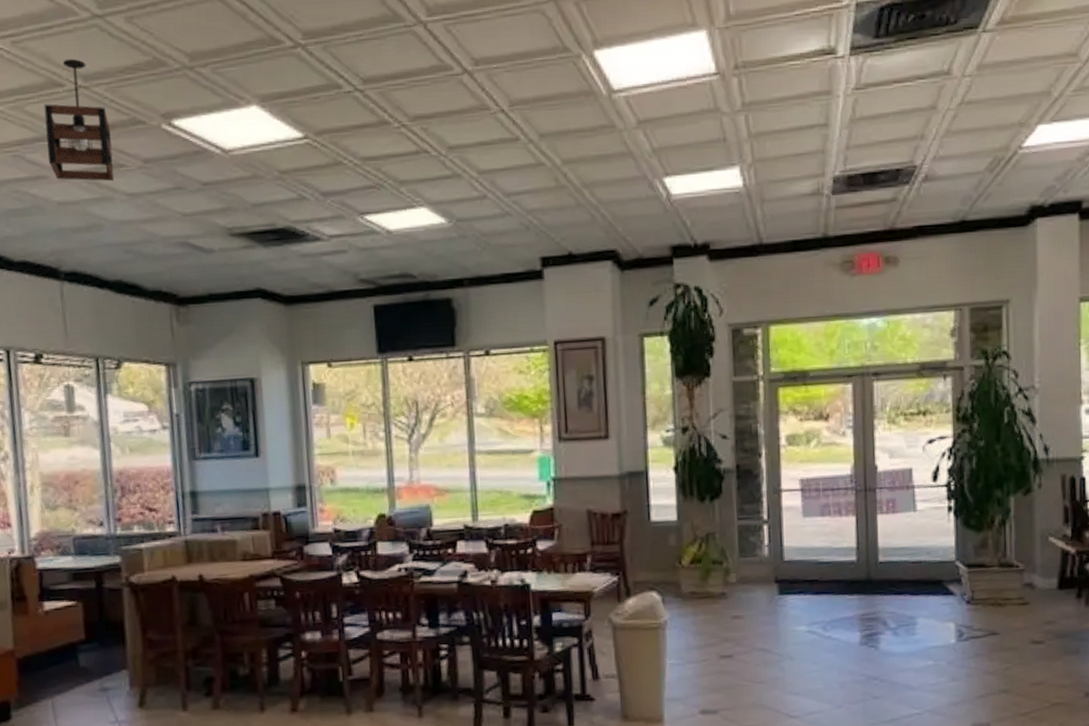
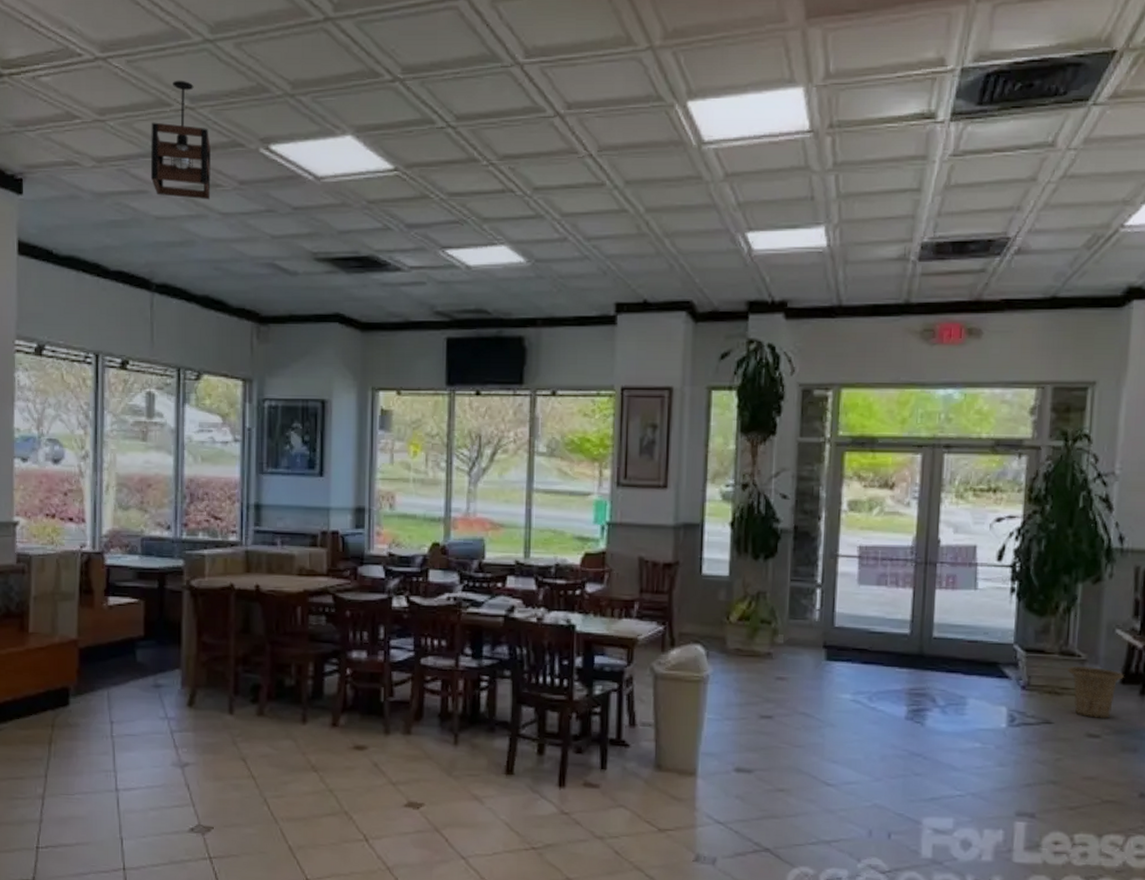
basket: none [1008,576,1060,625] -> present [1068,666,1124,719]

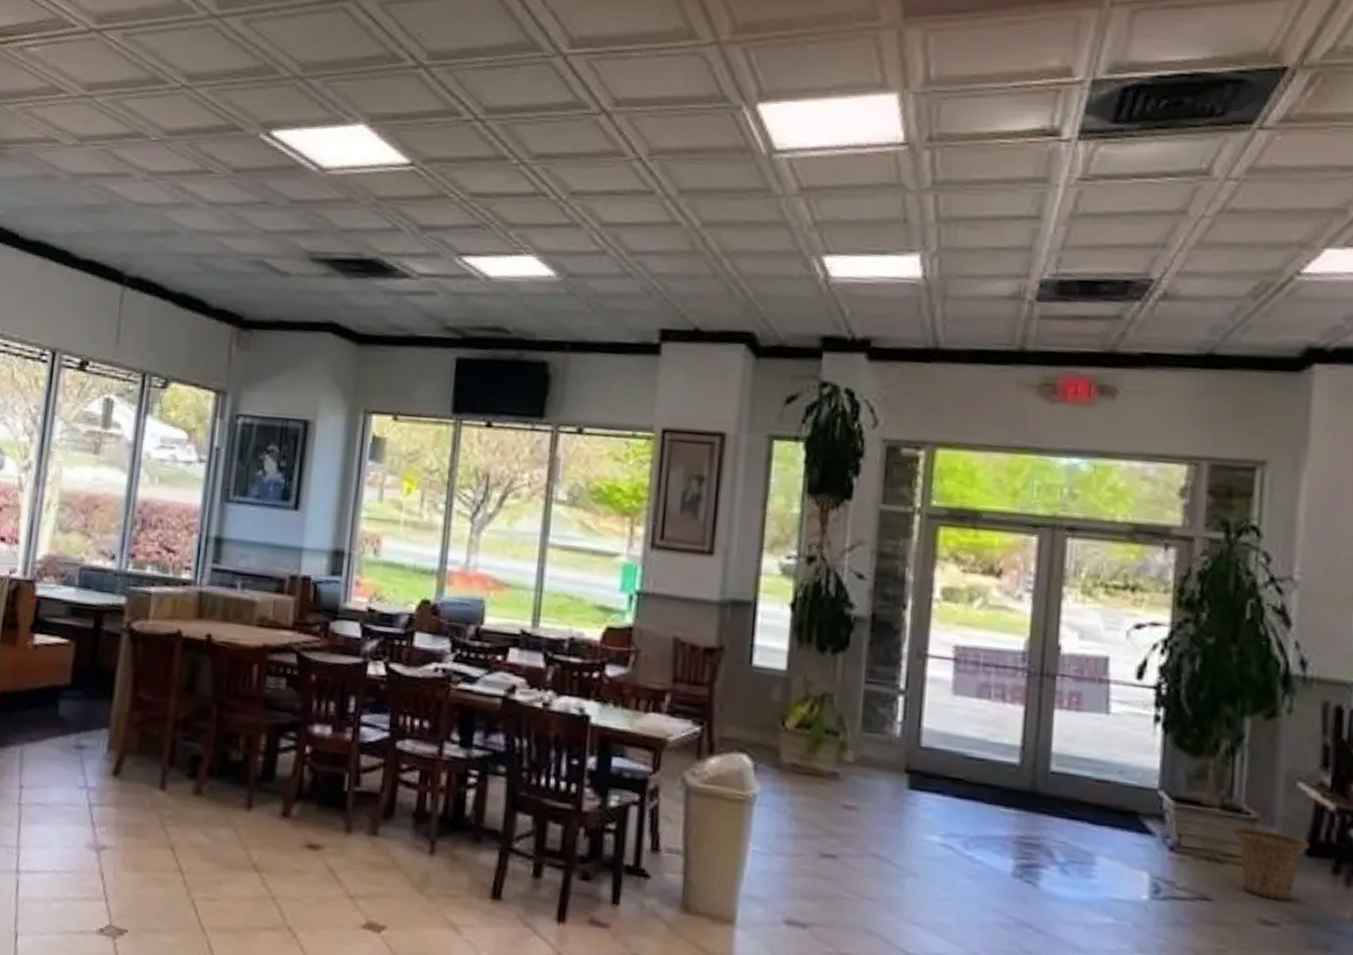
pendant light: present [150,80,211,200] -> none [135,56,206,188]

